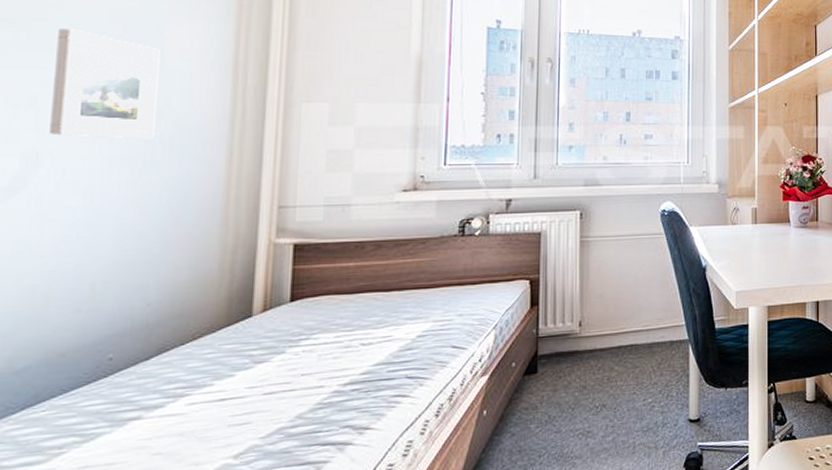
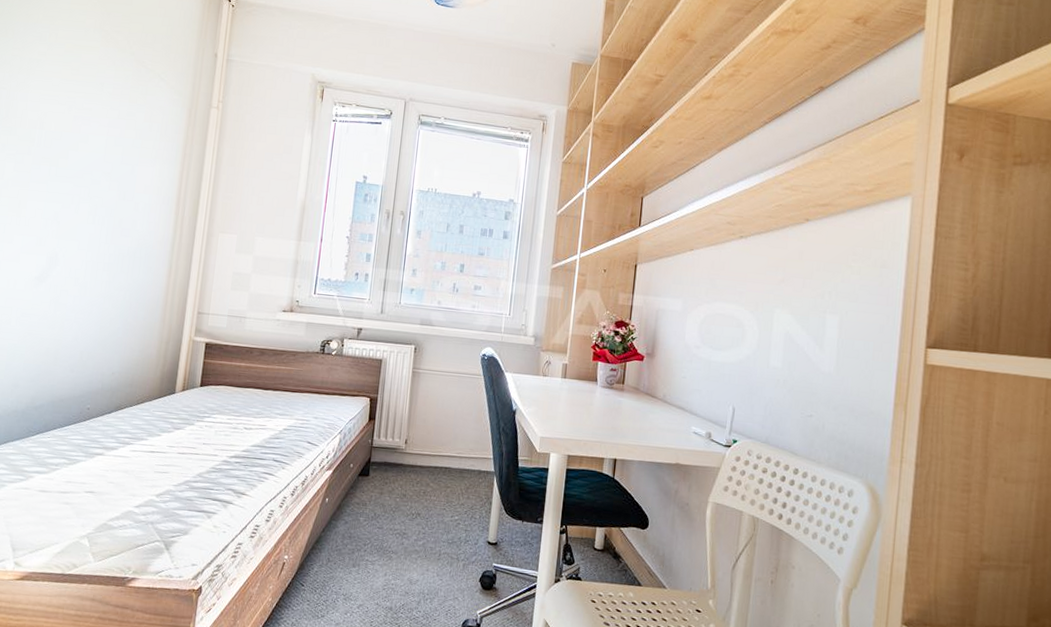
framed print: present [50,29,161,139] -> none [64,165,132,252]

